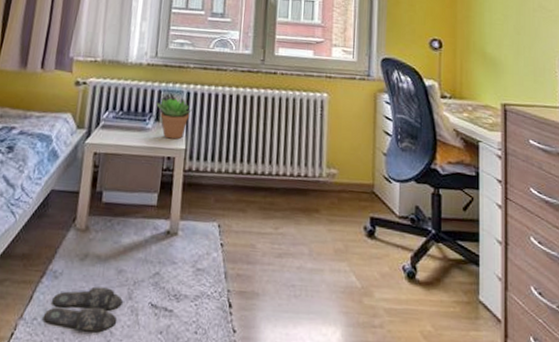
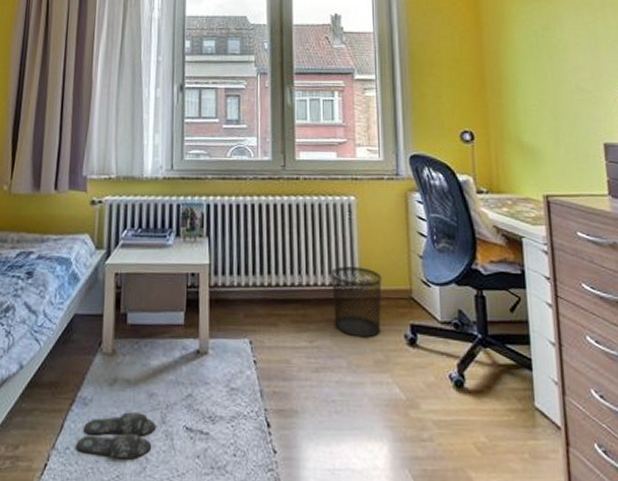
succulent plant: present [155,98,192,140] -> none [175,211,213,255]
waste bin: none [299,158,347,228] -> present [330,266,382,338]

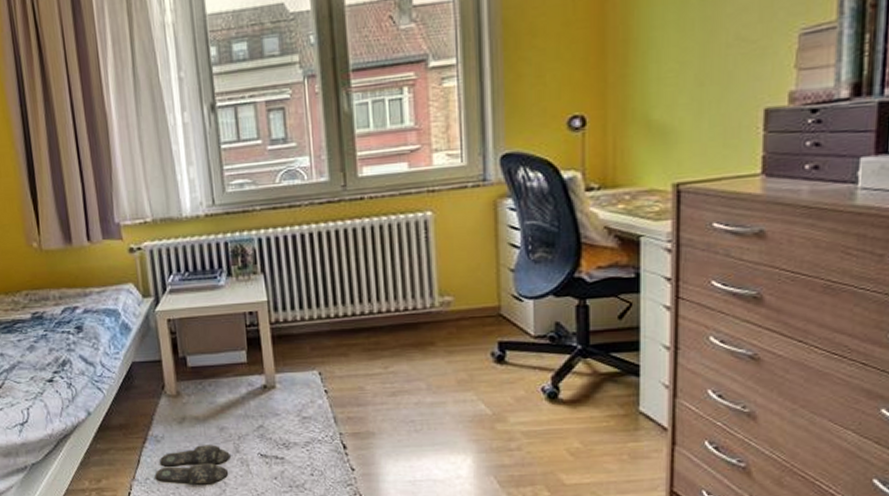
waste bin: present [330,266,382,338] -> none [405,288,465,360]

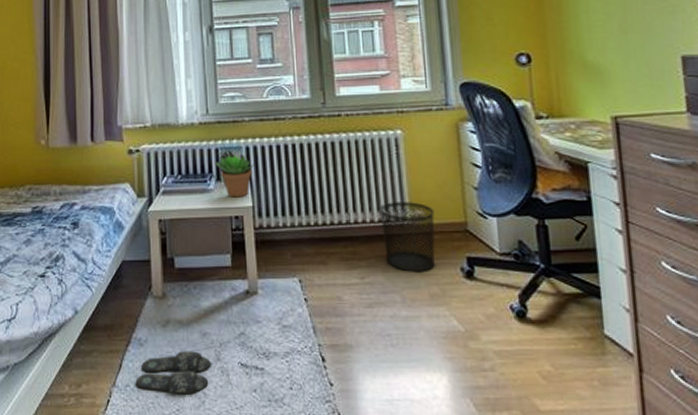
succulent plant: none [223,247,267,293] -> present [214,154,254,198]
waste bin: none [405,288,465,360] -> present [379,202,435,272]

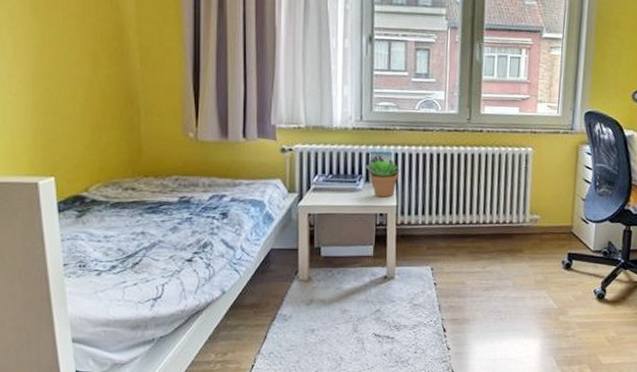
slippers: present [135,351,211,395] -> none [279,324,349,359]
waste bin: present [379,202,435,272] -> none [505,207,549,264]

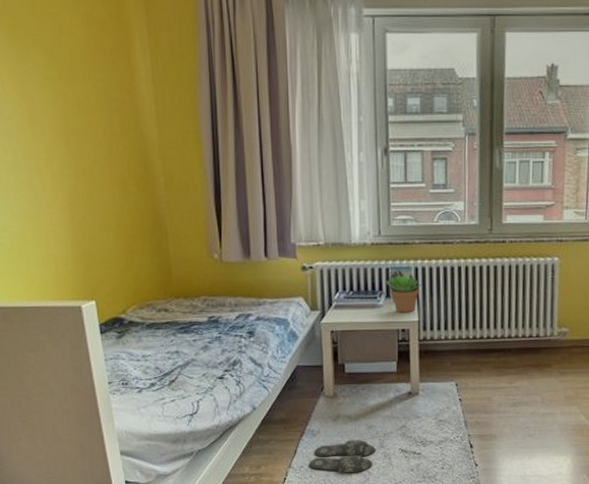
slippers: none [279,324,349,359] -> present [309,440,376,473]

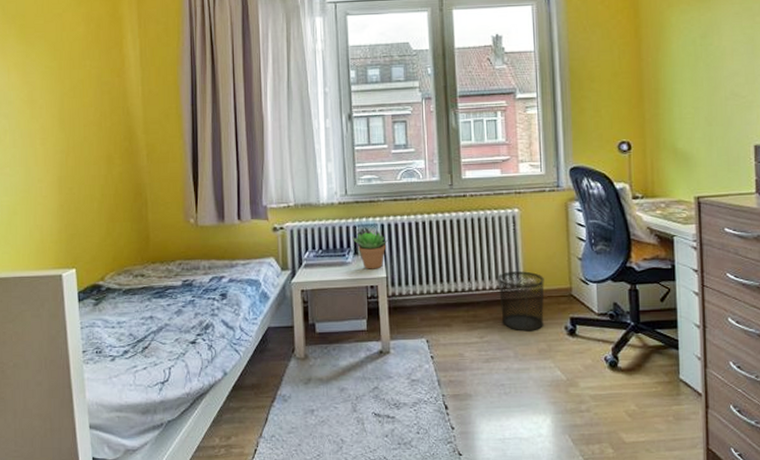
slippers: present [309,440,376,473] -> none [280,404,348,442]
waste bin: none [531,320,578,379] -> present [497,271,544,332]

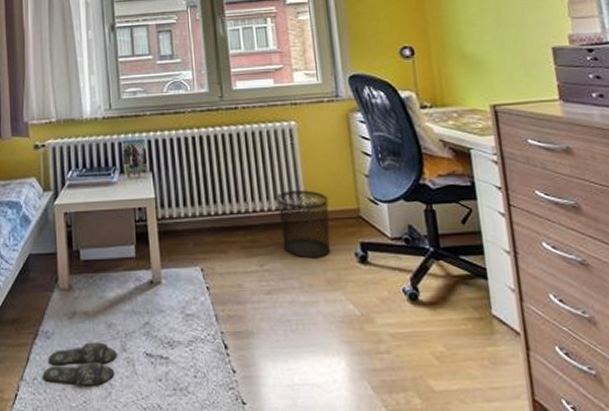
slippers: none [280,404,348,442] -> present [42,342,117,386]
succulent plant: present [352,231,388,269] -> none [117,147,155,190]

